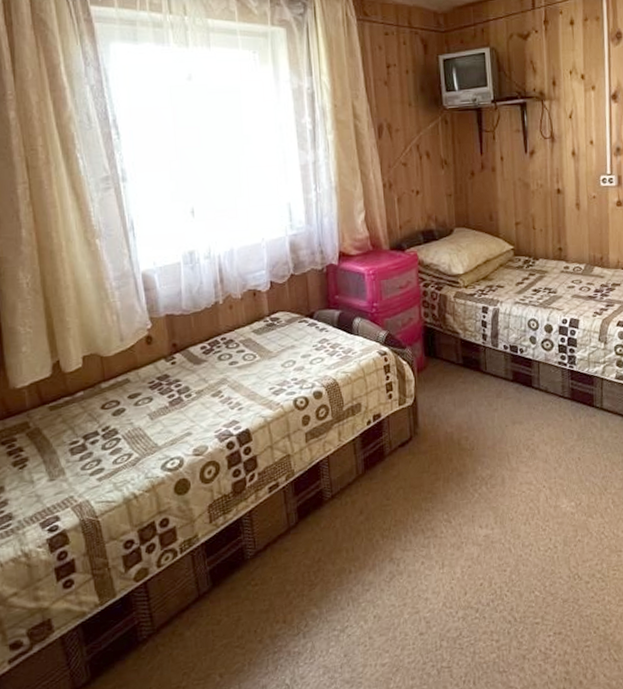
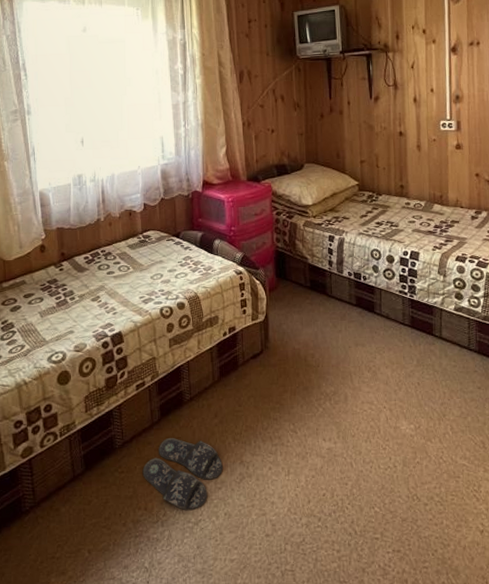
slippers: none [279,541,371,619] -> present [142,437,223,511]

